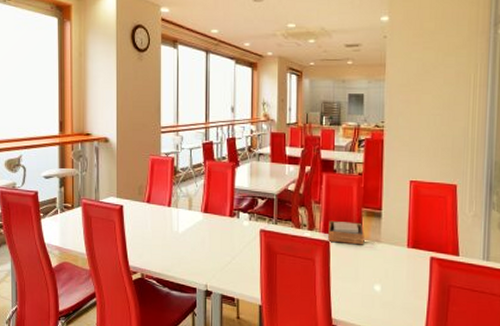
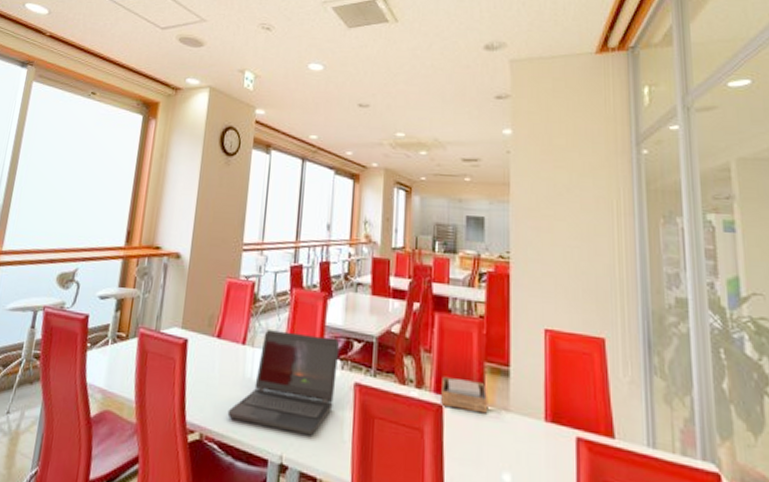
laptop computer: none [161,194,247,270] -> present [227,330,340,436]

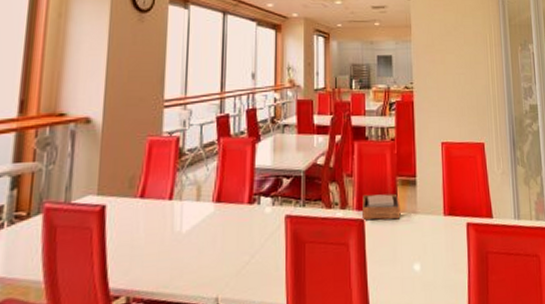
laptop computer: present [227,330,340,436] -> none [156,178,270,276]

